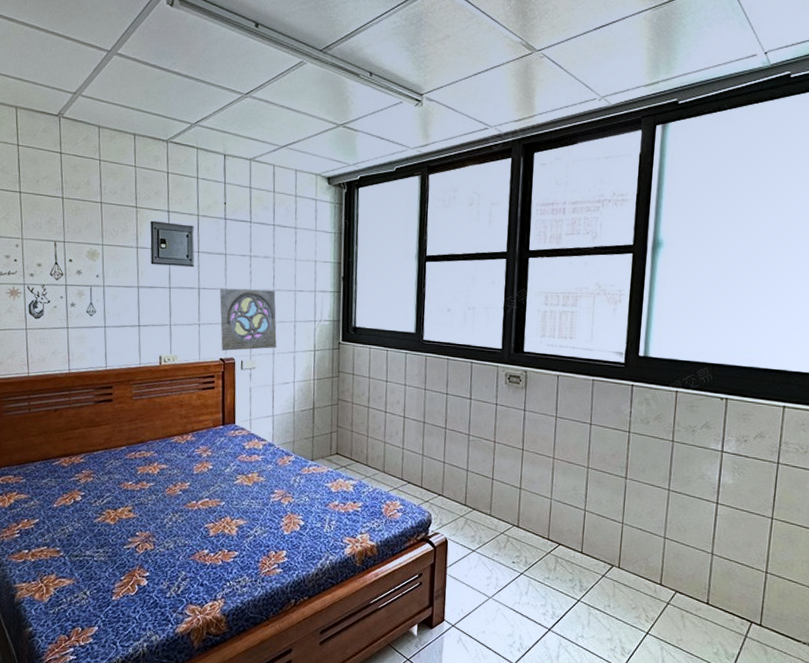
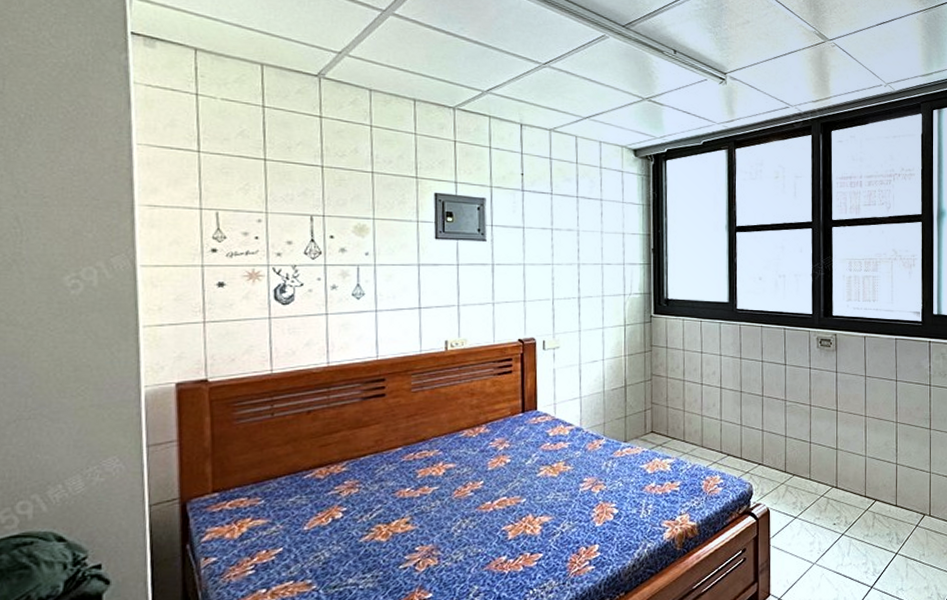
wall ornament: present [220,288,277,351] -> none [517,263,583,331]

